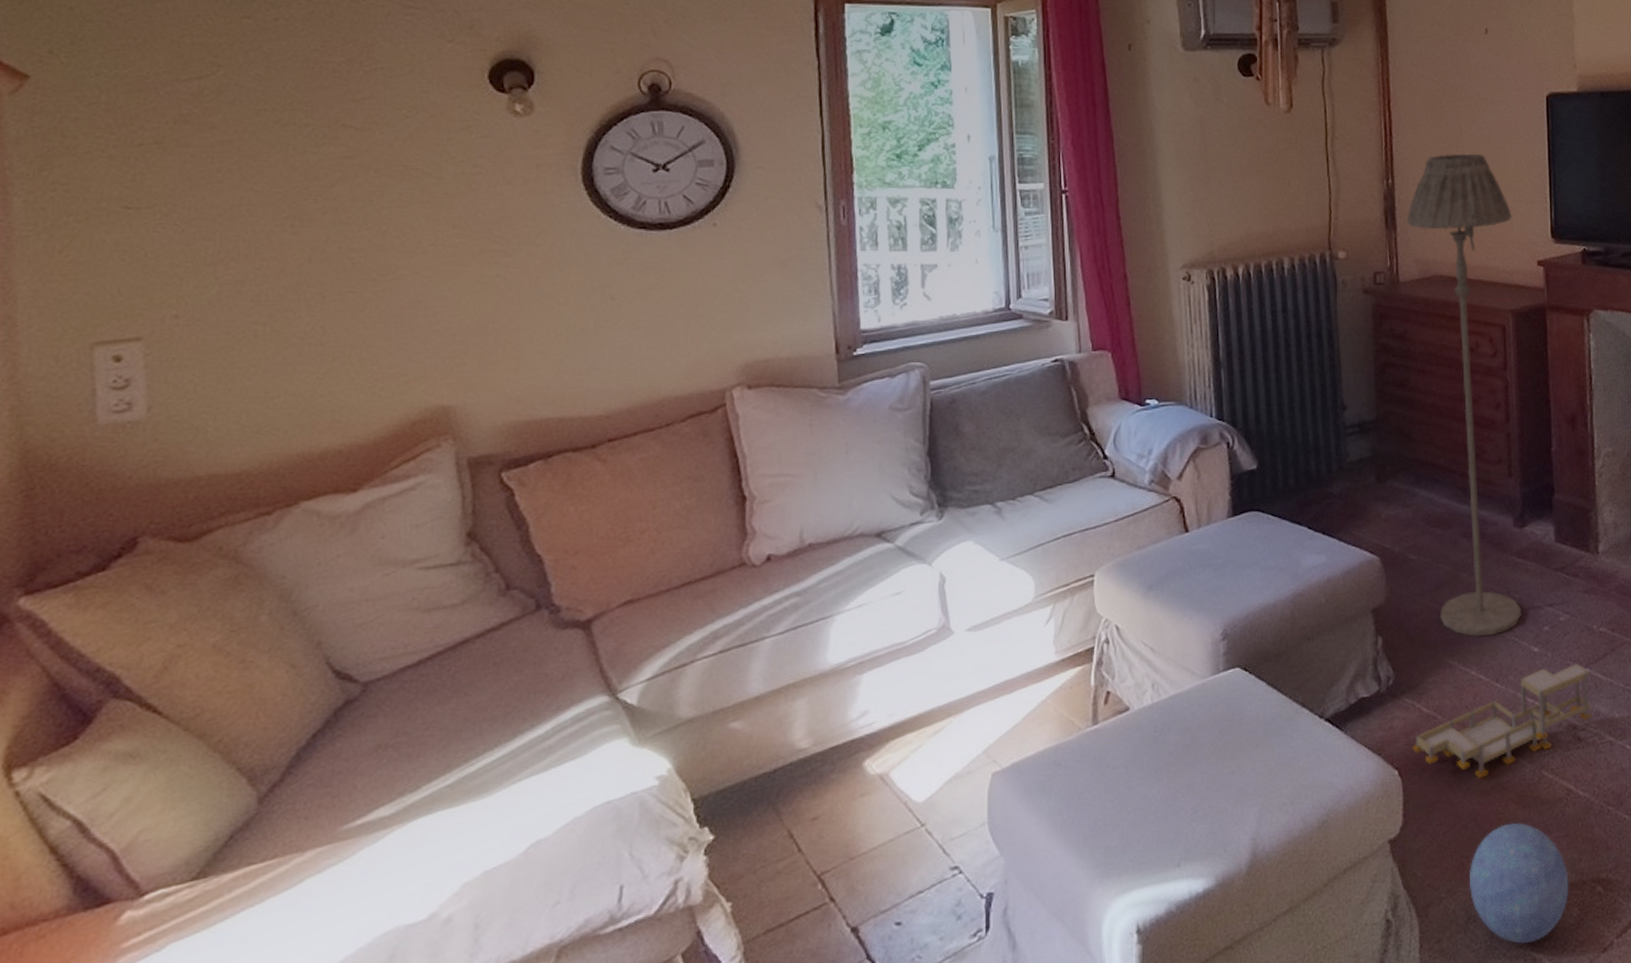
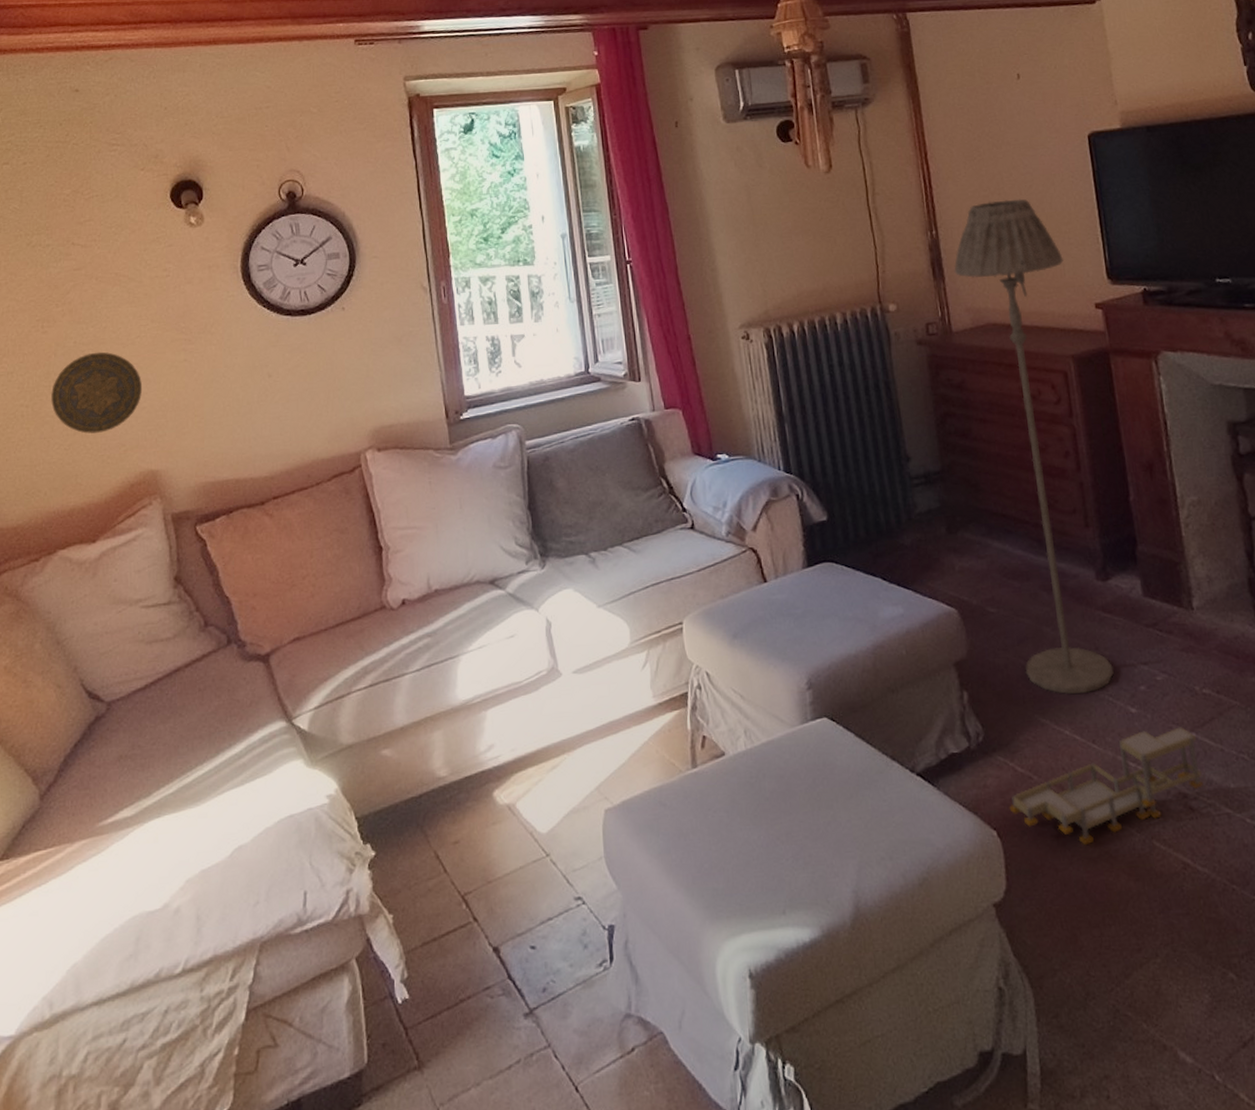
decorative plate: none [300,260,436,360] -> present [51,351,143,434]
ball: present [1470,822,1569,945] -> none [1083,895,1197,1029]

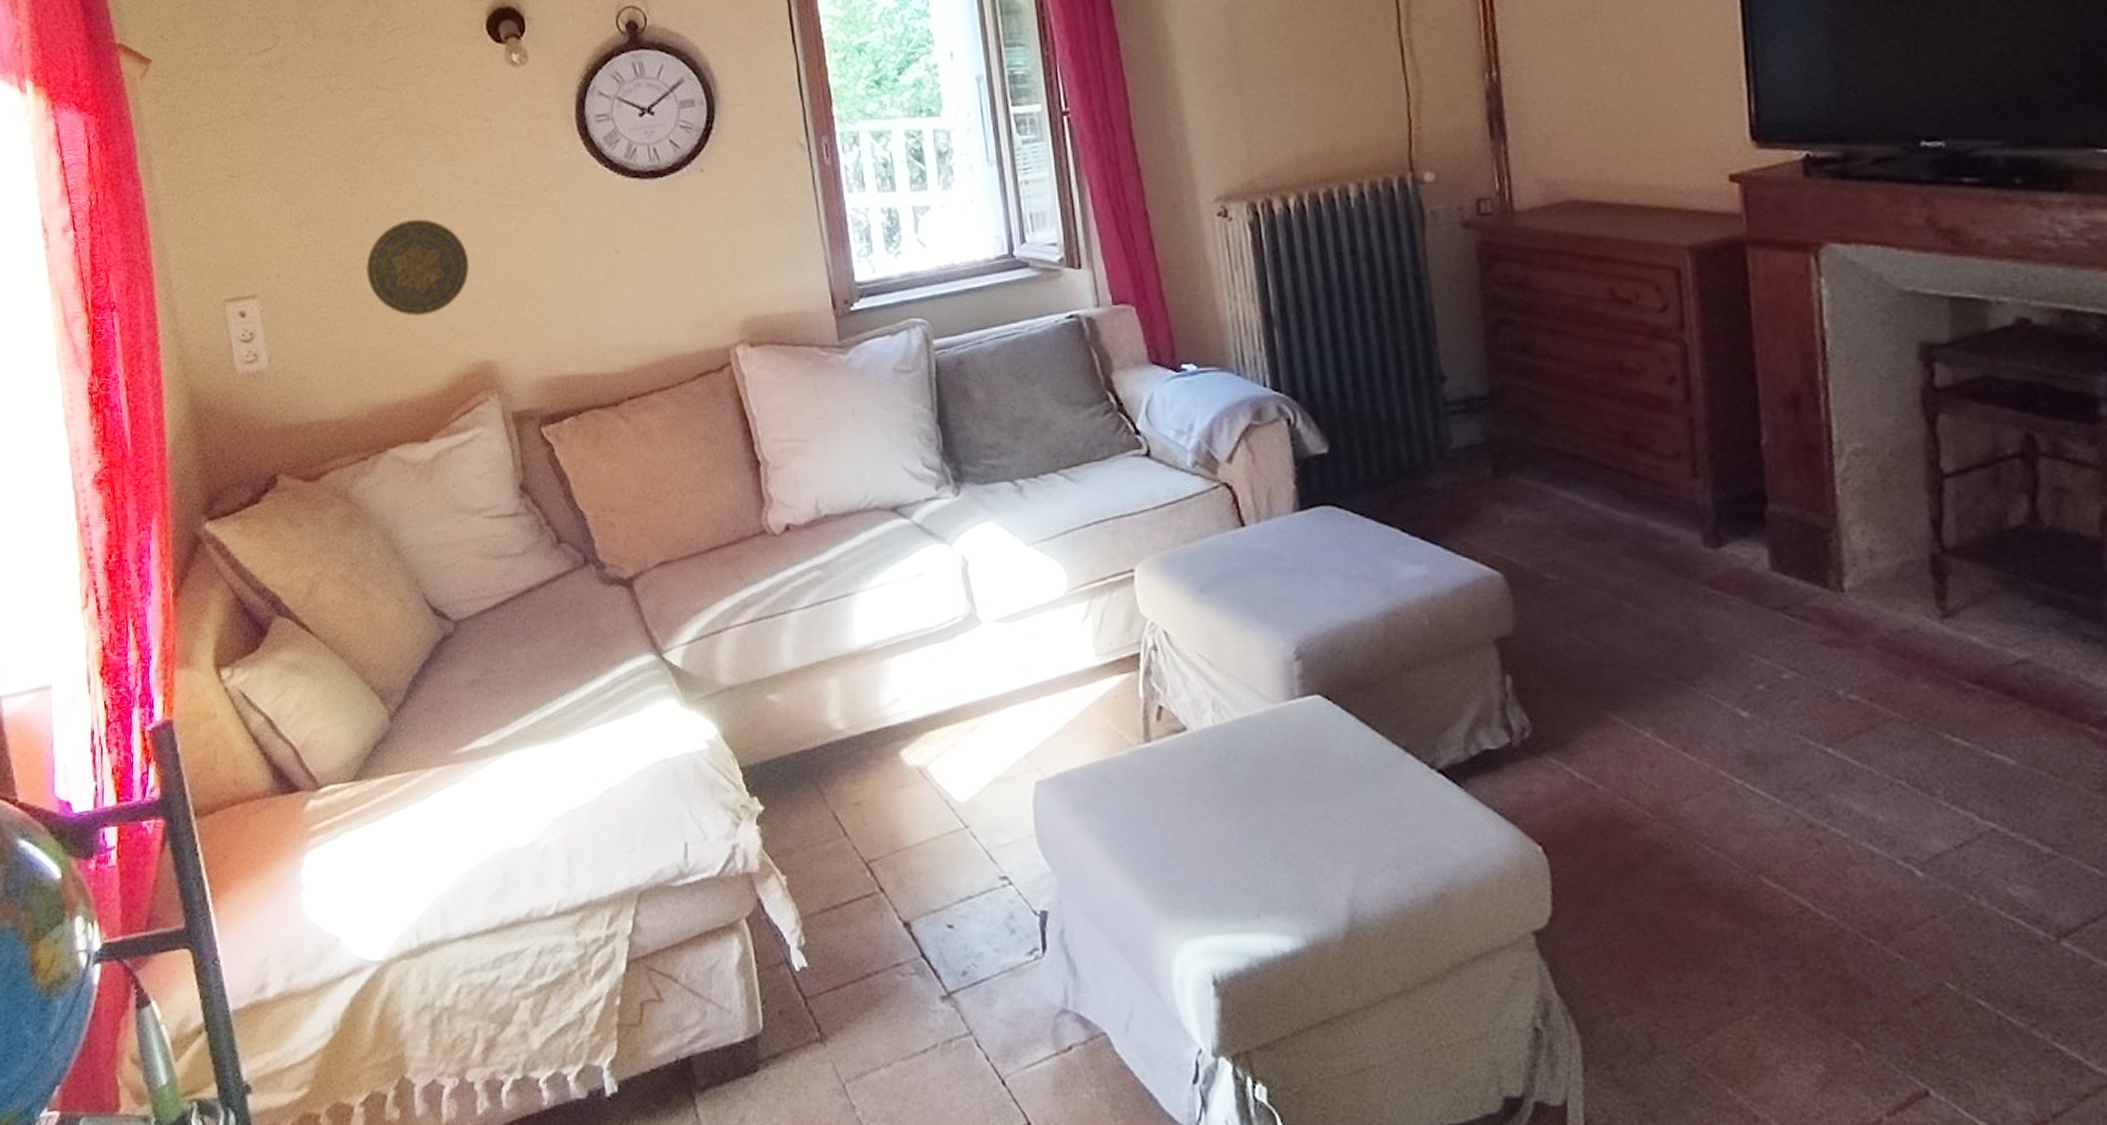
floor lamp: present [954,199,1114,695] -> none [1521,26,1720,689]
toy train: present [1009,727,1203,846] -> none [1561,739,1839,874]

